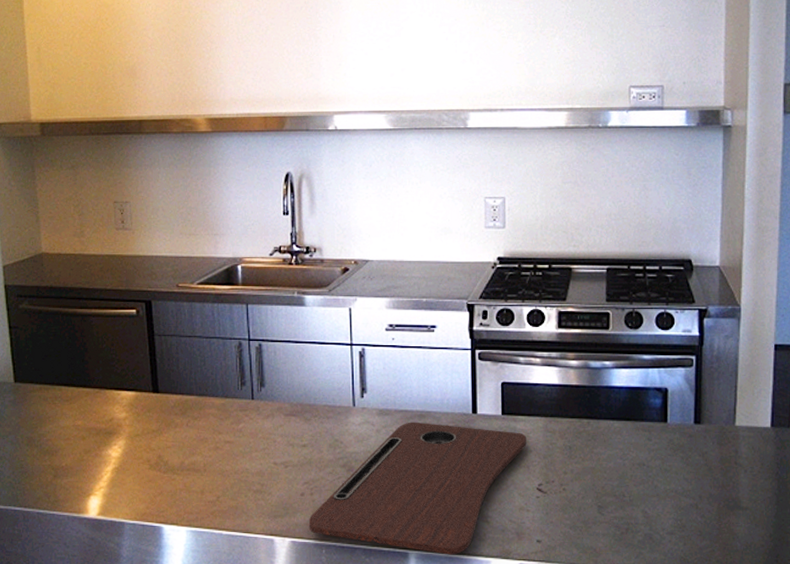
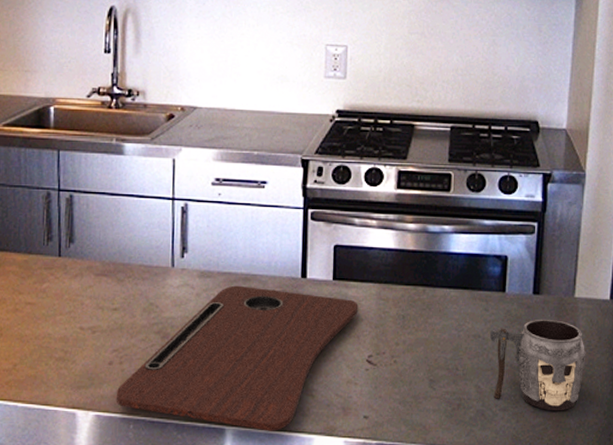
mug: none [653,447,750,534] -> present [489,319,586,411]

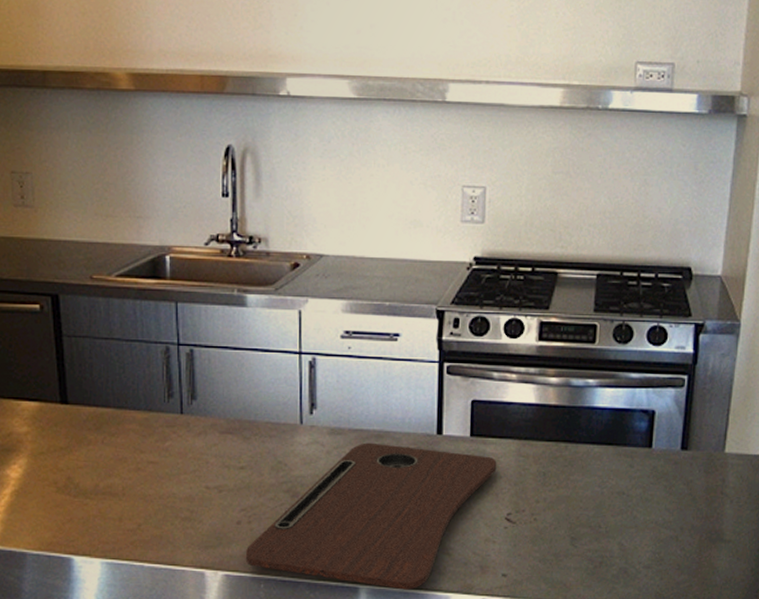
mug: present [489,319,586,411] -> none [634,475,735,568]

